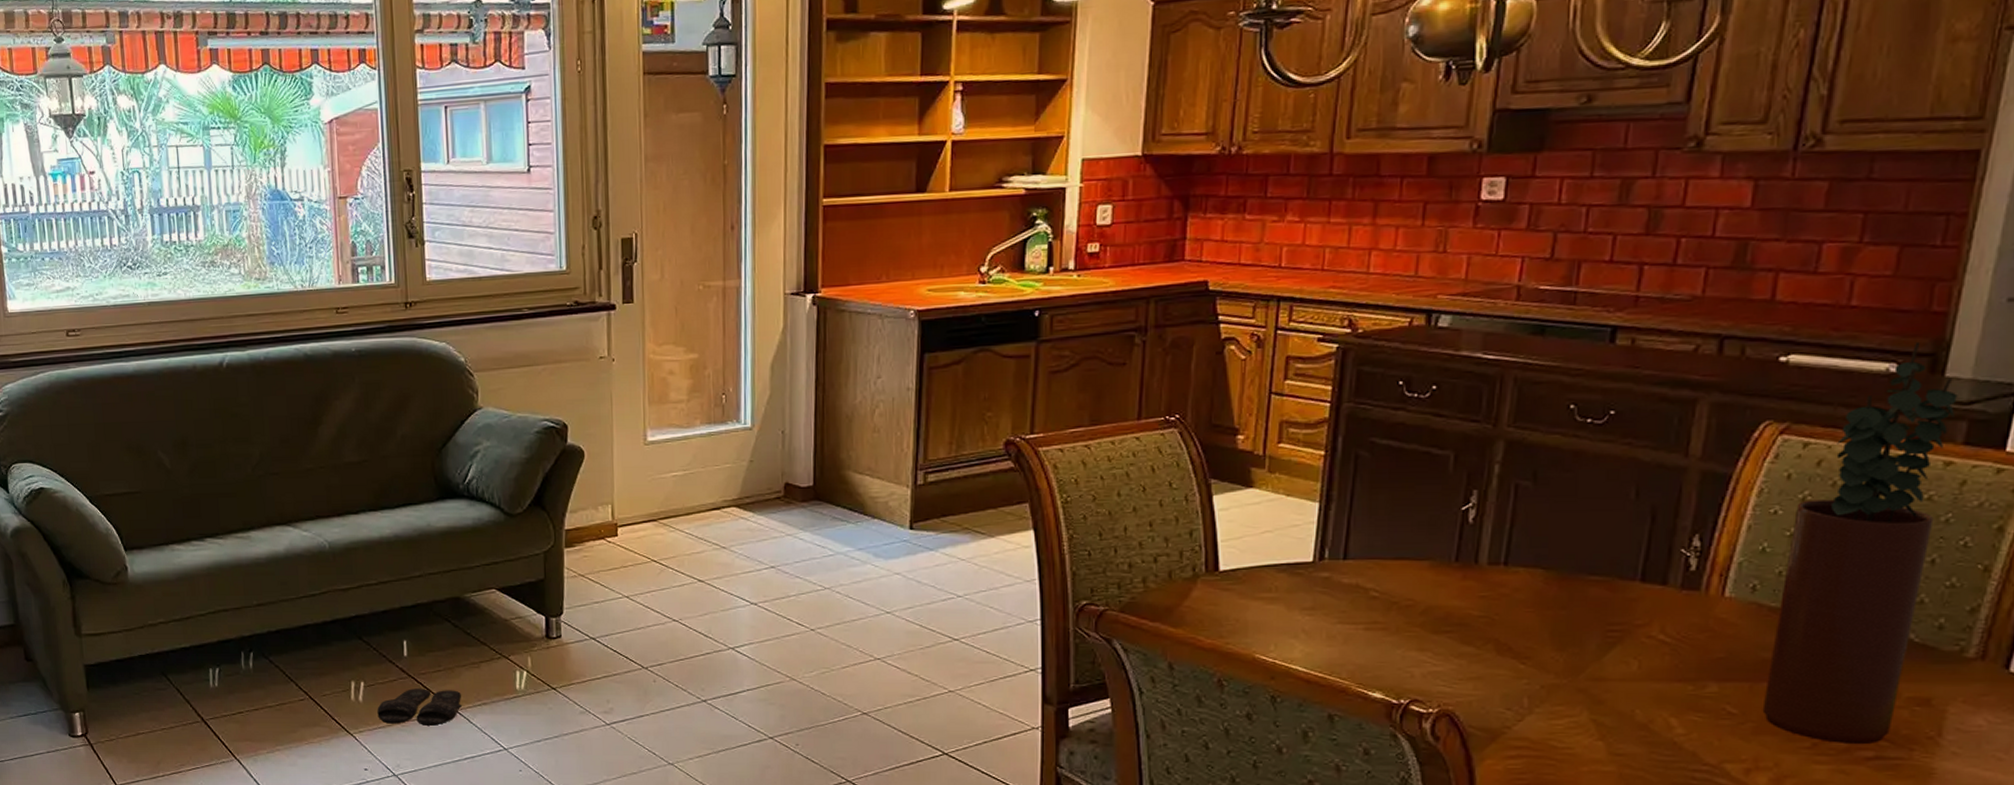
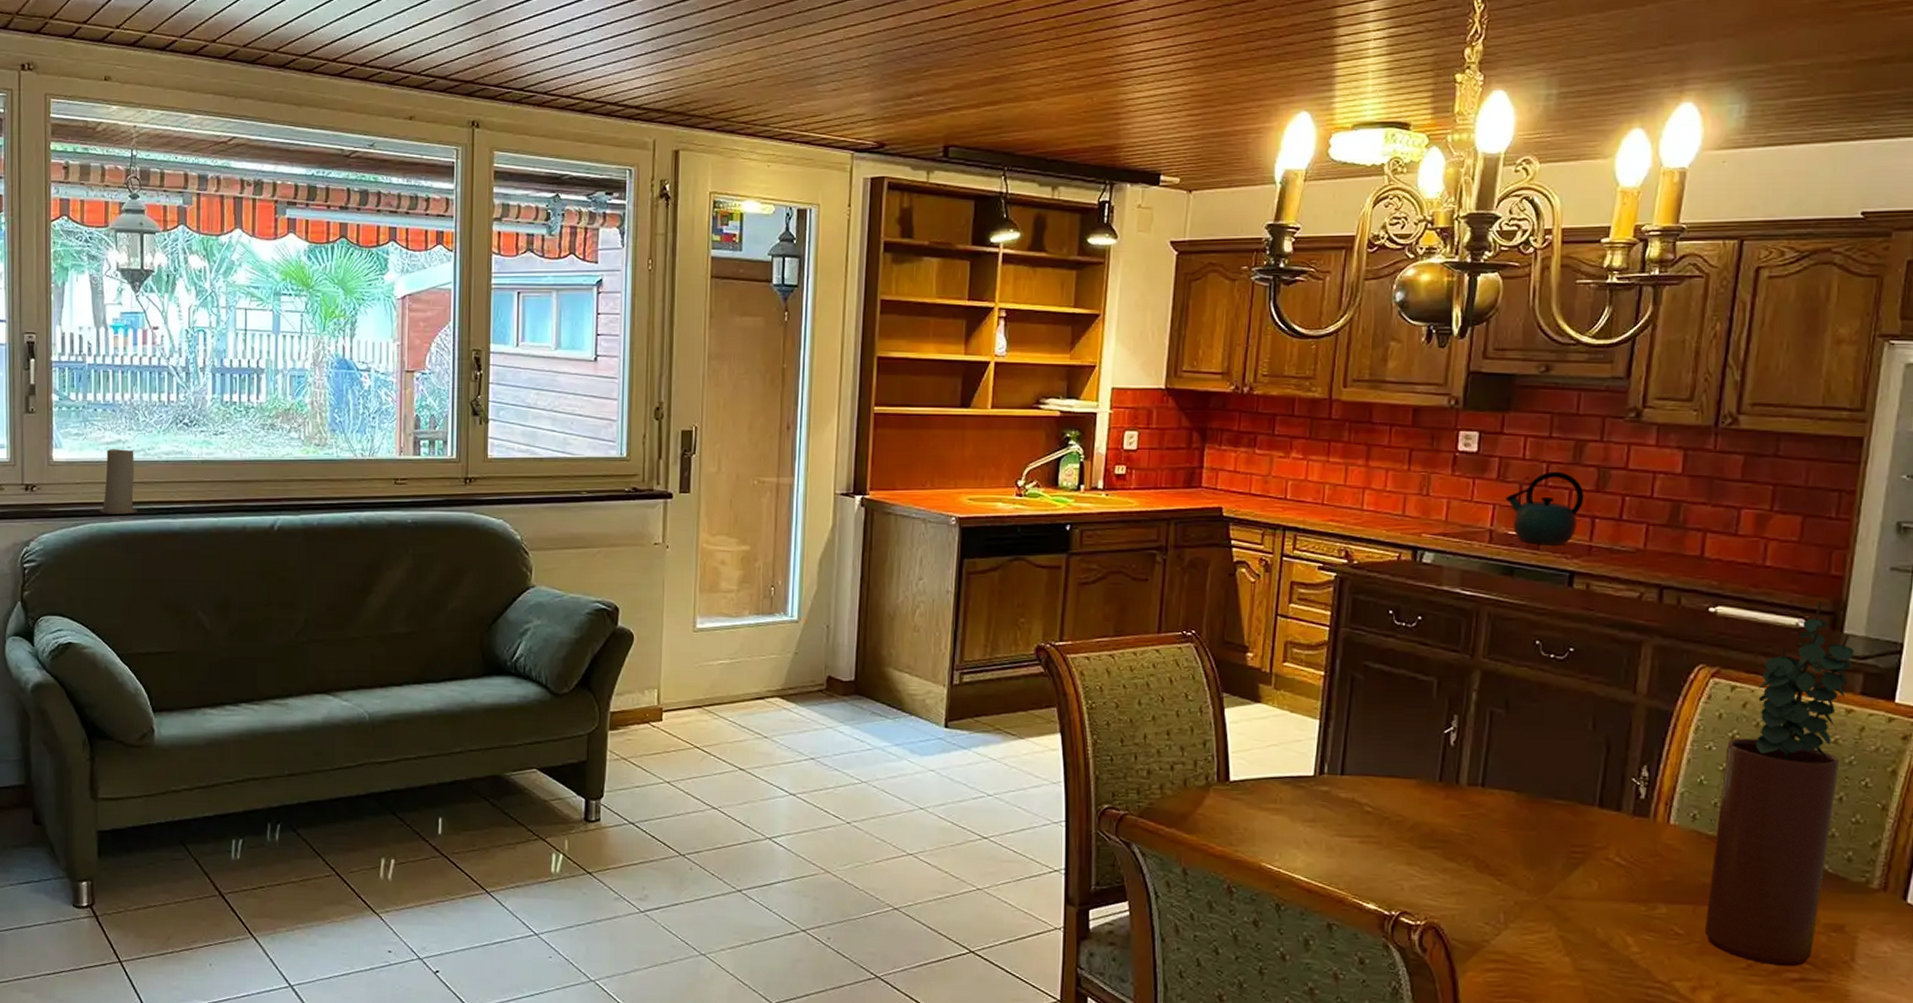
candle: none [56,296,93,361] -> present [99,449,138,515]
slippers: present [377,688,463,726] -> none [406,868,495,908]
kettle: none [1537,215,1631,299] -> present [1506,471,1584,545]

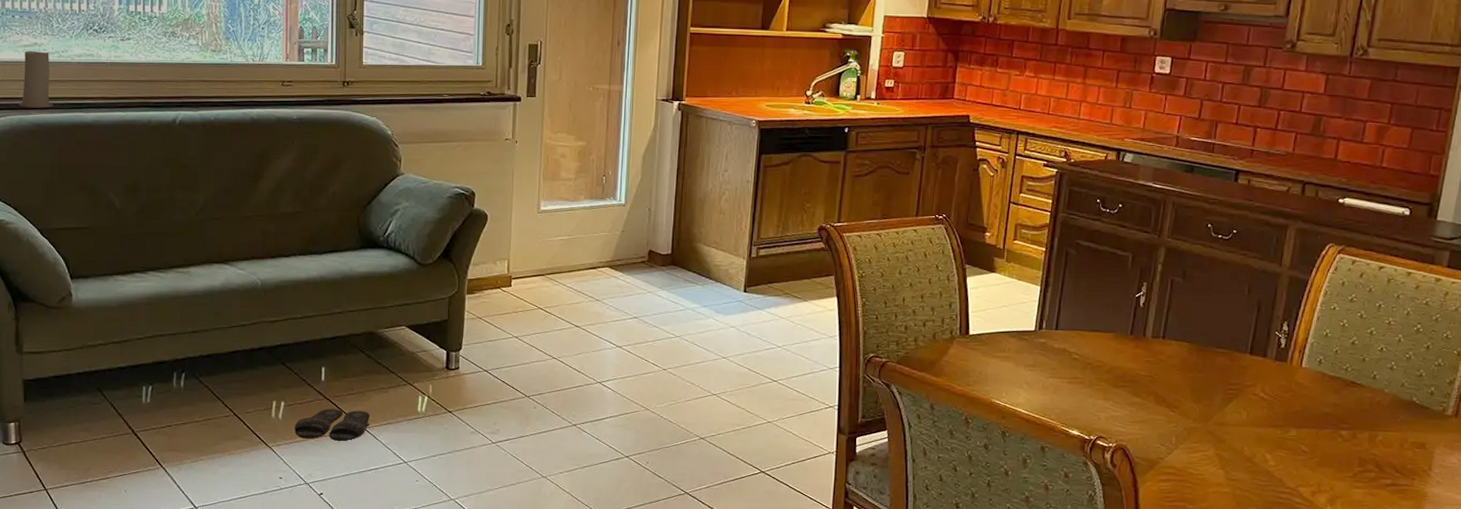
slippers: none [406,868,495,908] -> present [295,409,371,441]
kettle: present [1506,471,1584,545] -> none [1190,90,1250,149]
vase: present [1704,601,1854,967] -> none [1323,194,1444,475]

